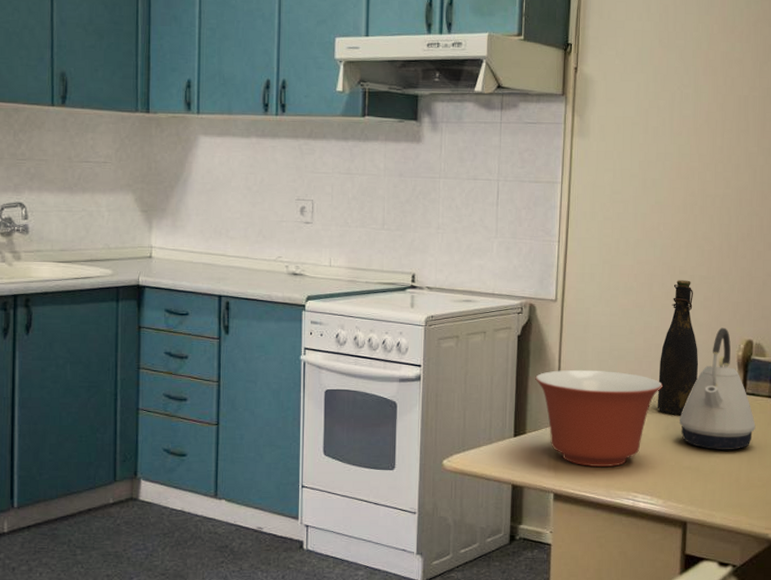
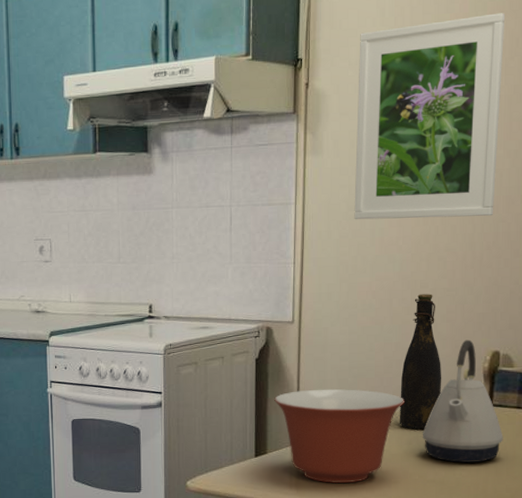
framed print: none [618,20,760,208] -> present [354,13,506,220]

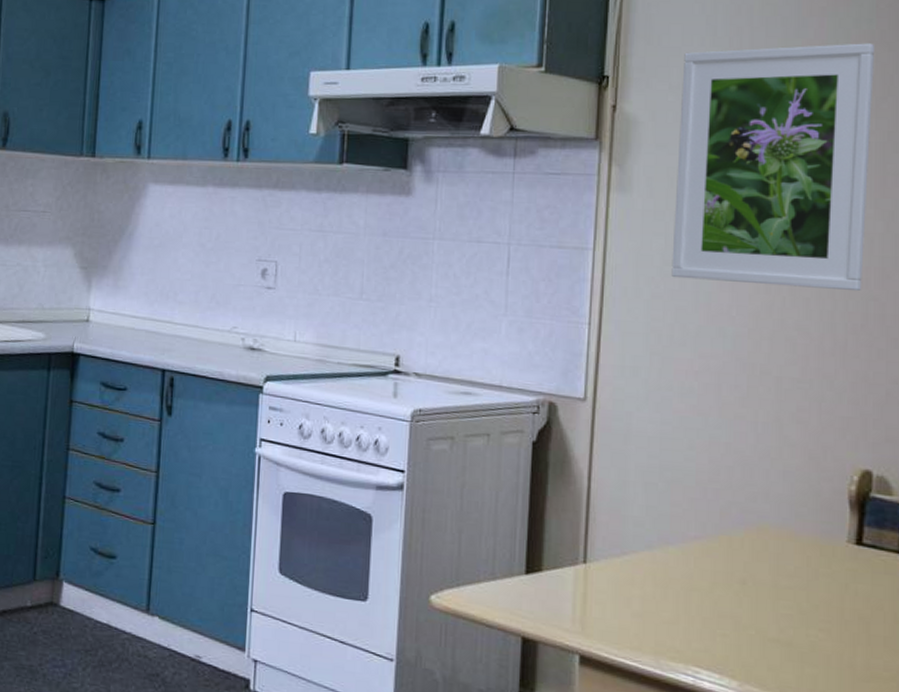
mixing bowl: present [274,389,404,484] -> none [555,491,736,628]
bottle: present [399,294,442,430] -> none [728,382,790,566]
kettle: present [422,339,503,463] -> none [761,450,879,623]

